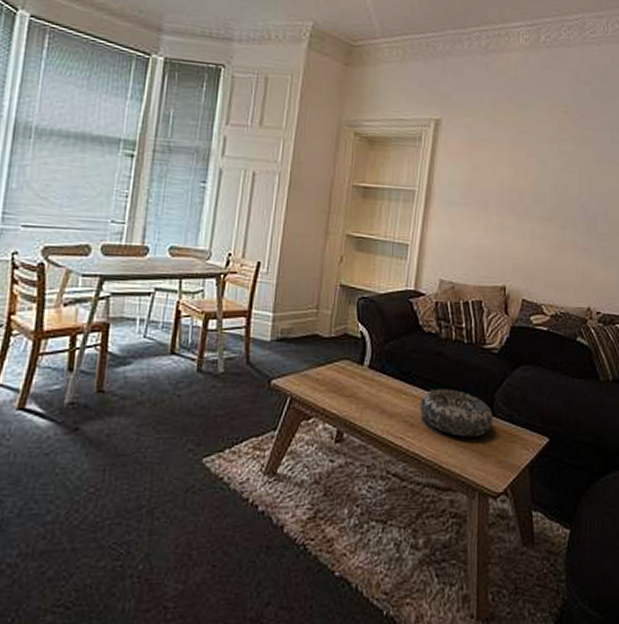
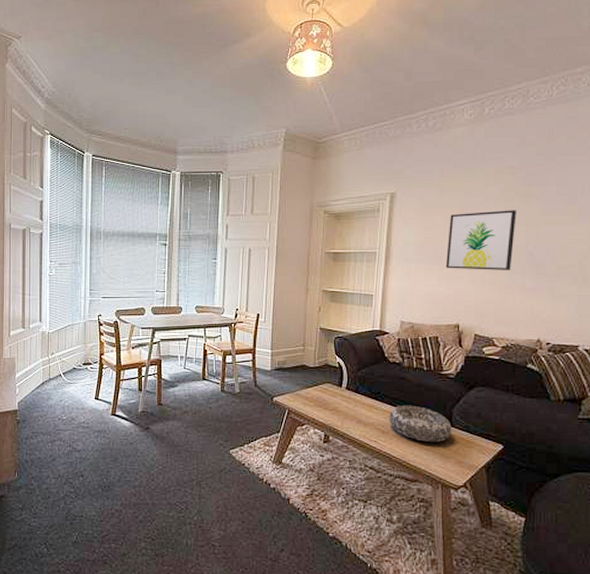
wall art: none [493,152,570,224] -> present [445,210,516,270]

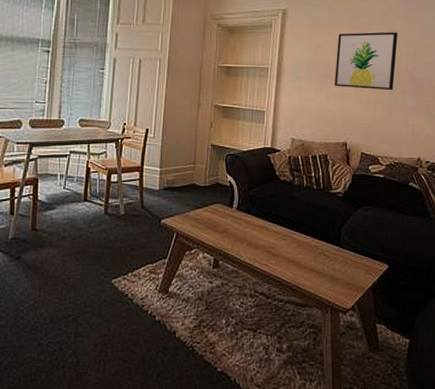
decorative bowl: present [389,405,452,442] -> none [280,225,340,263]

